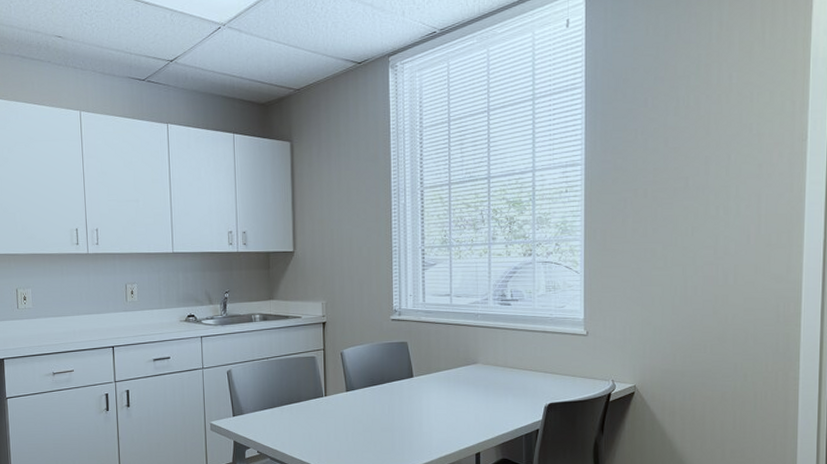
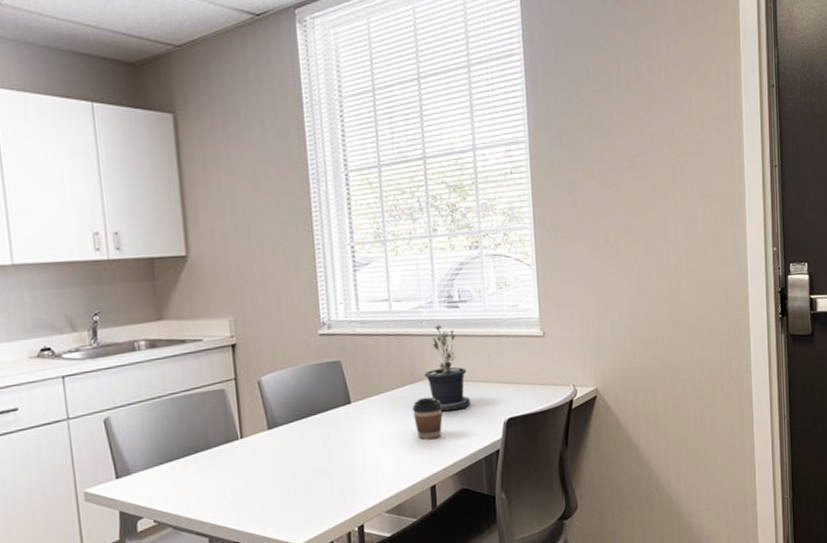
coffee cup: none [464,378,491,414] -> present [411,396,443,440]
potted plant: none [477,318,515,392] -> present [424,324,470,412]

